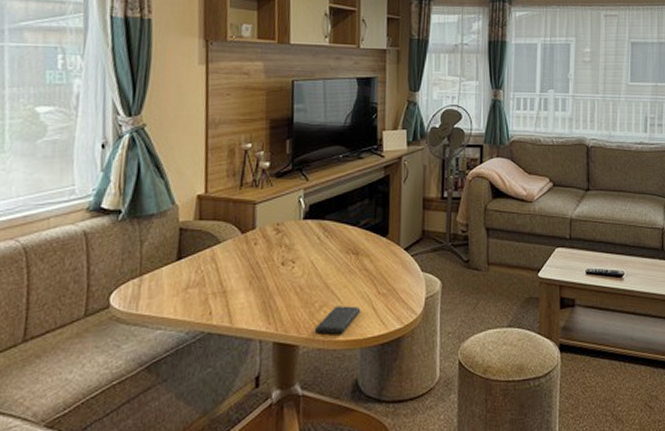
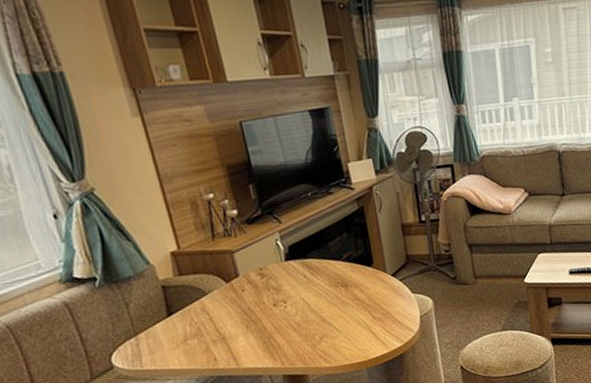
smartphone: present [314,306,361,334] -> none [319,333,361,362]

